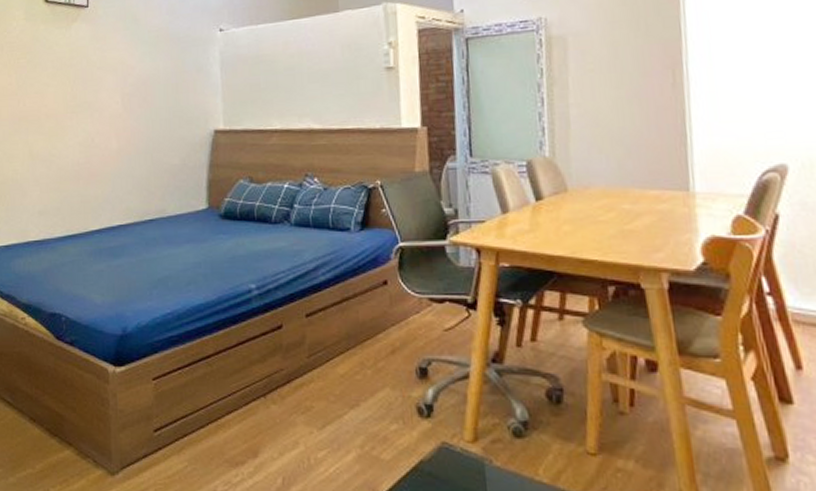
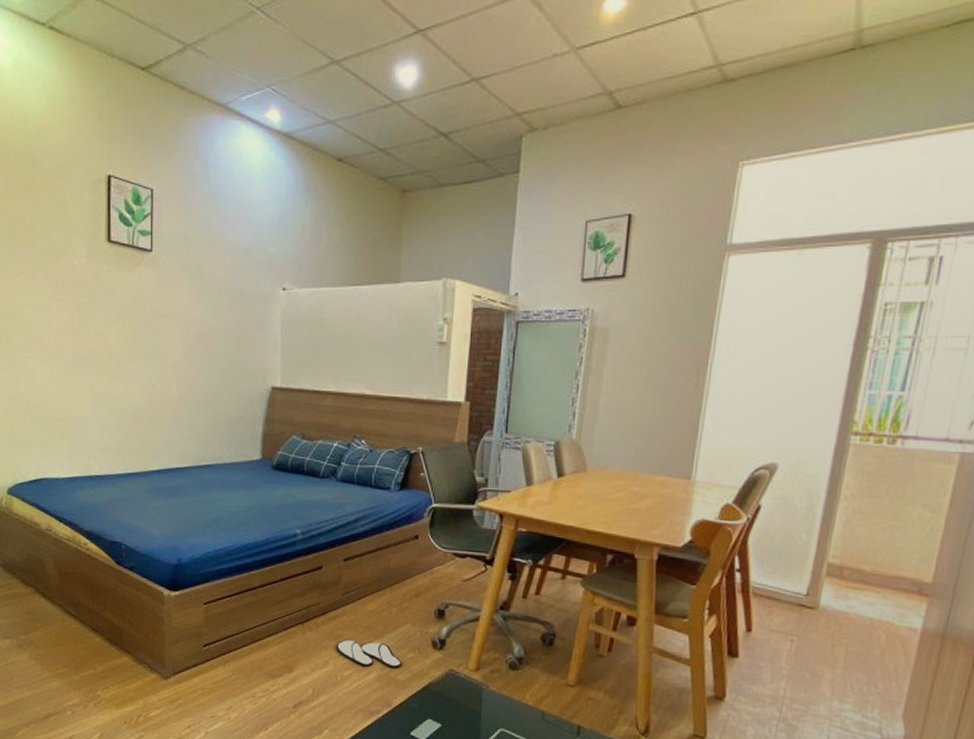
slippers: none [305,413,385,445] -> present [336,640,402,668]

